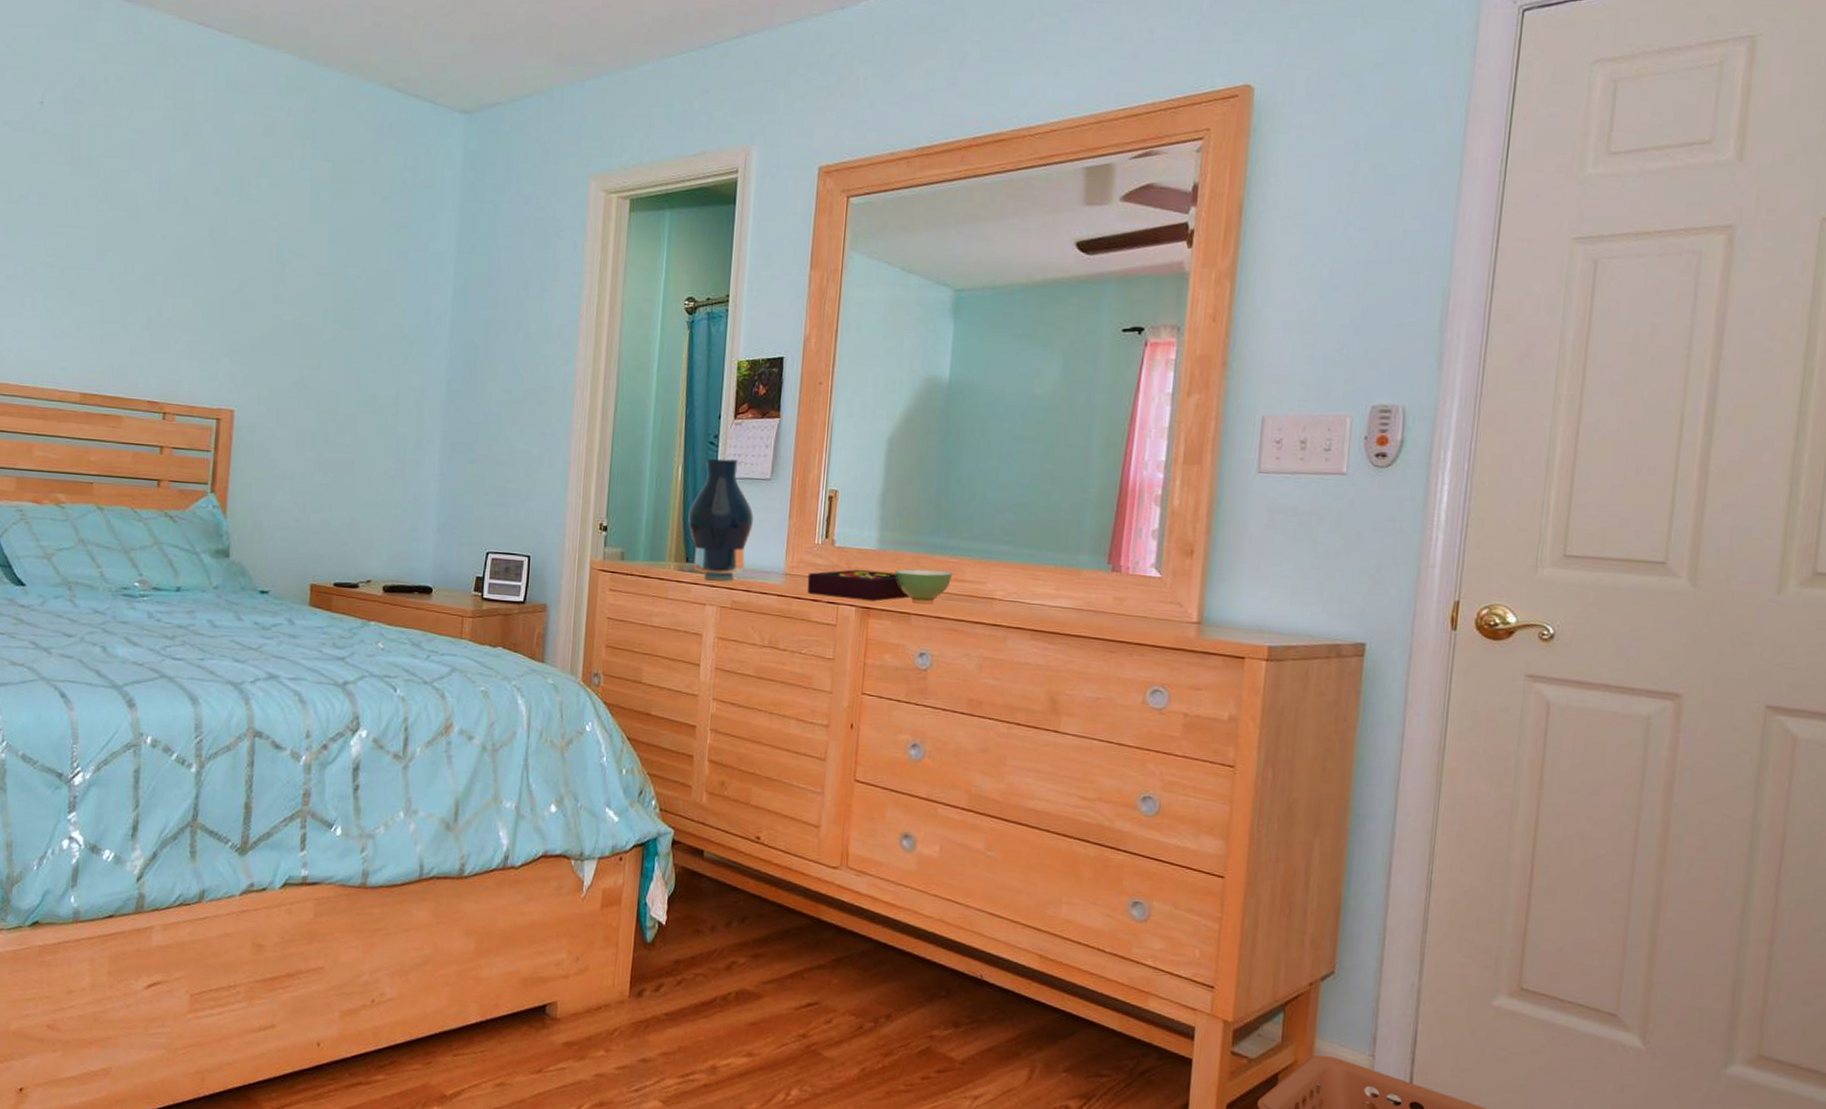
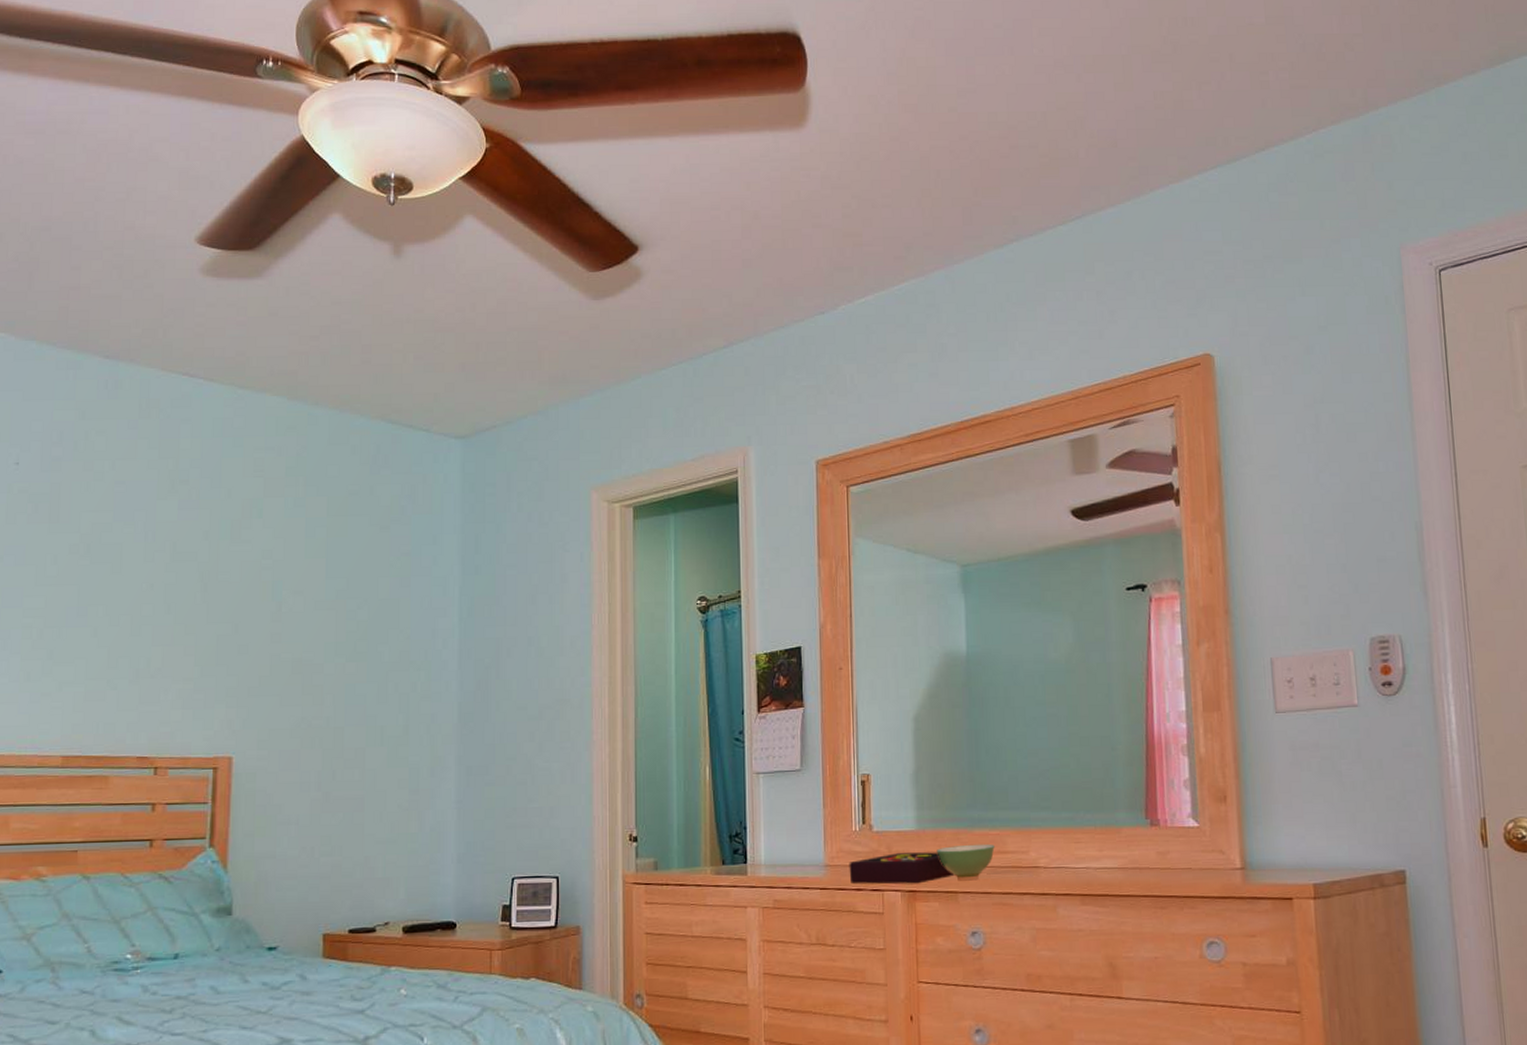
vase: present [688,458,754,583] -> none [720,754,787,883]

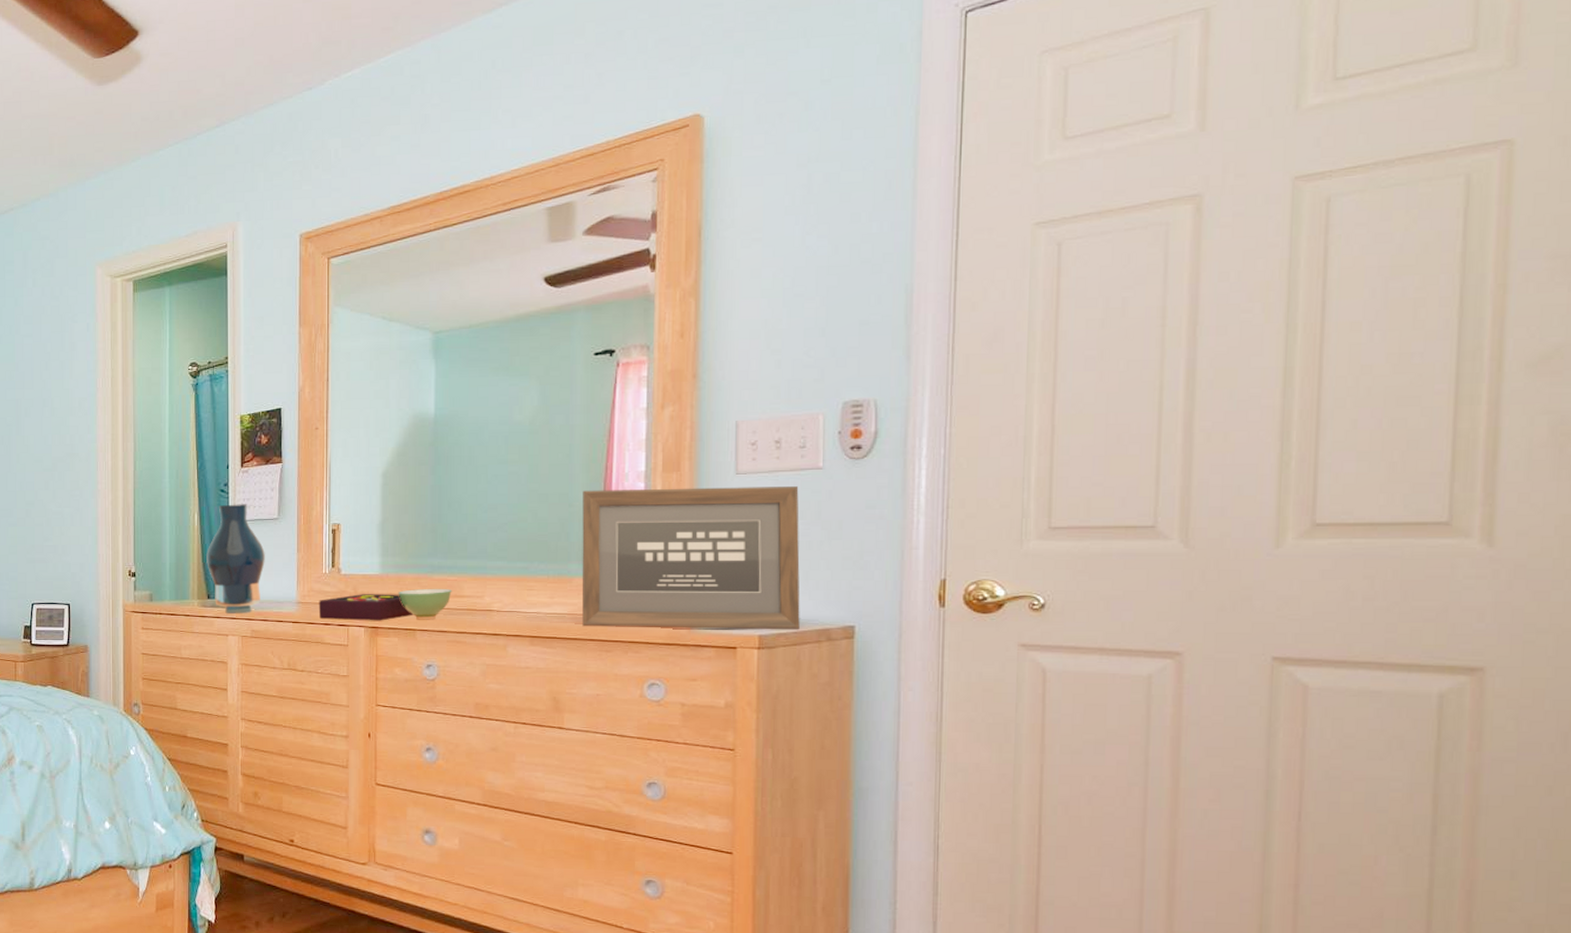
vase: none [720,754,787,883] -> present [206,504,265,615]
picture frame: none [1125,725,1353,882] -> present [581,486,800,630]

